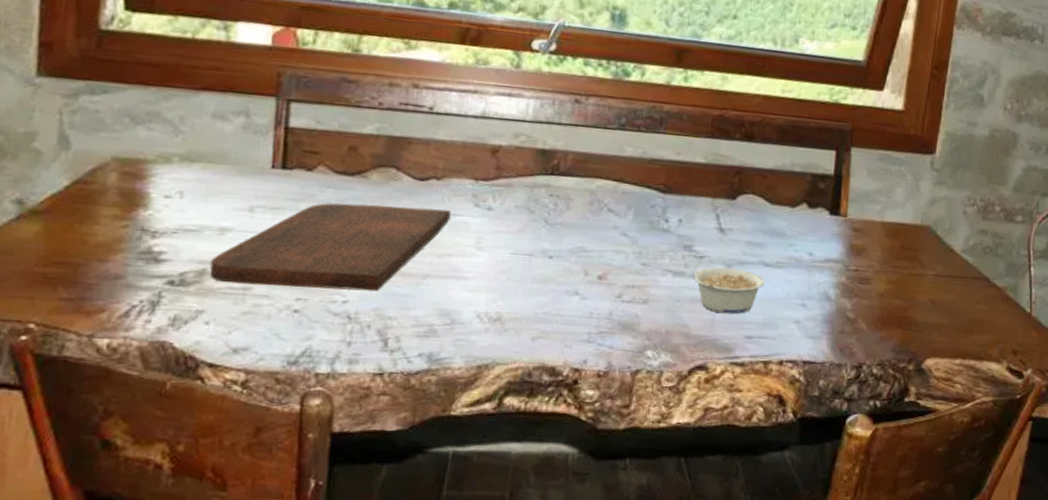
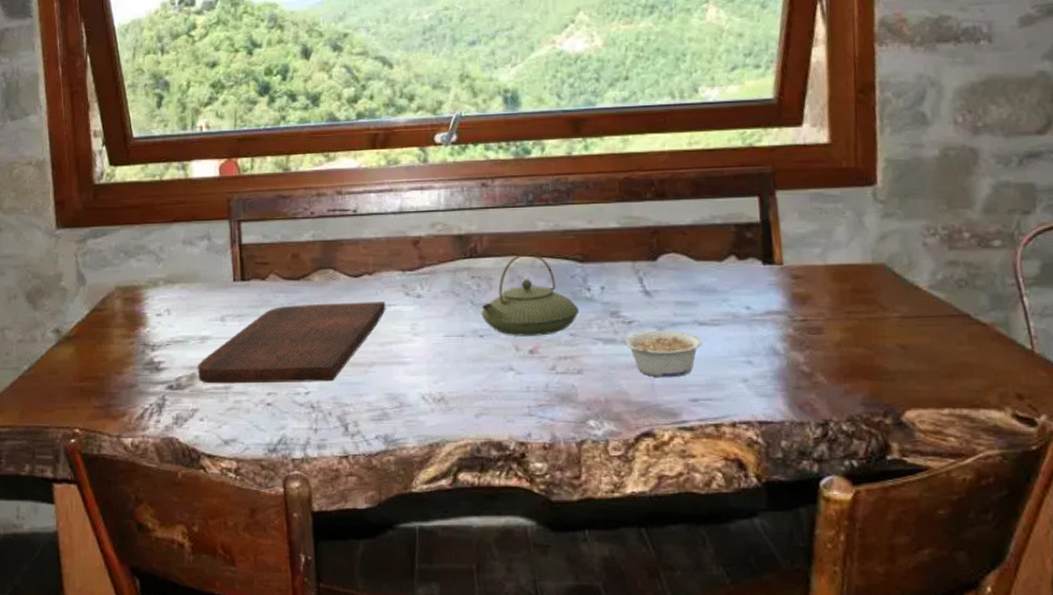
teapot: none [554,176,655,263] -> present [481,253,580,336]

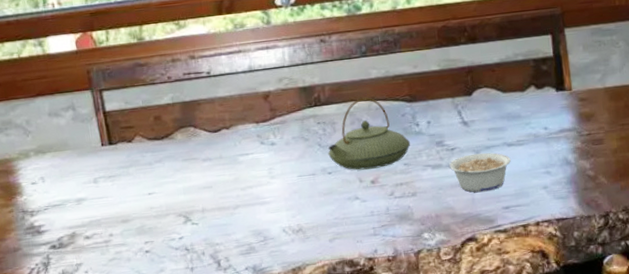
cutting board: present [198,302,386,384] -> none [77,151,245,240]

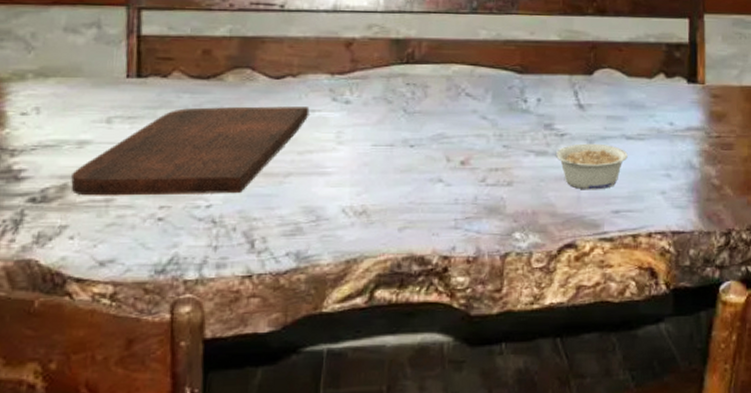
cutting board: none [77,151,245,240] -> present [71,106,310,196]
teapot: present [328,97,411,170] -> none [413,61,515,147]

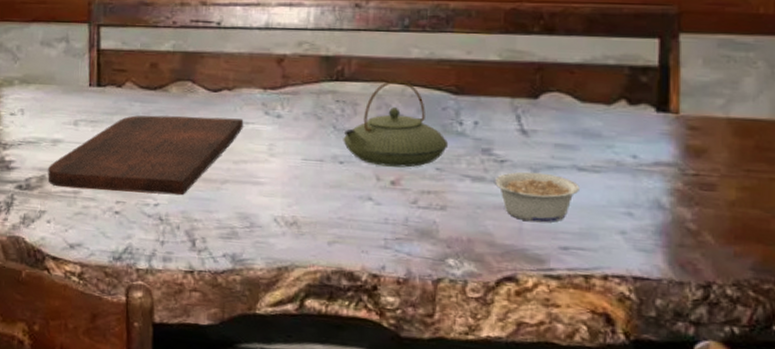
teapot: none [413,61,515,147] -> present [343,80,449,168]

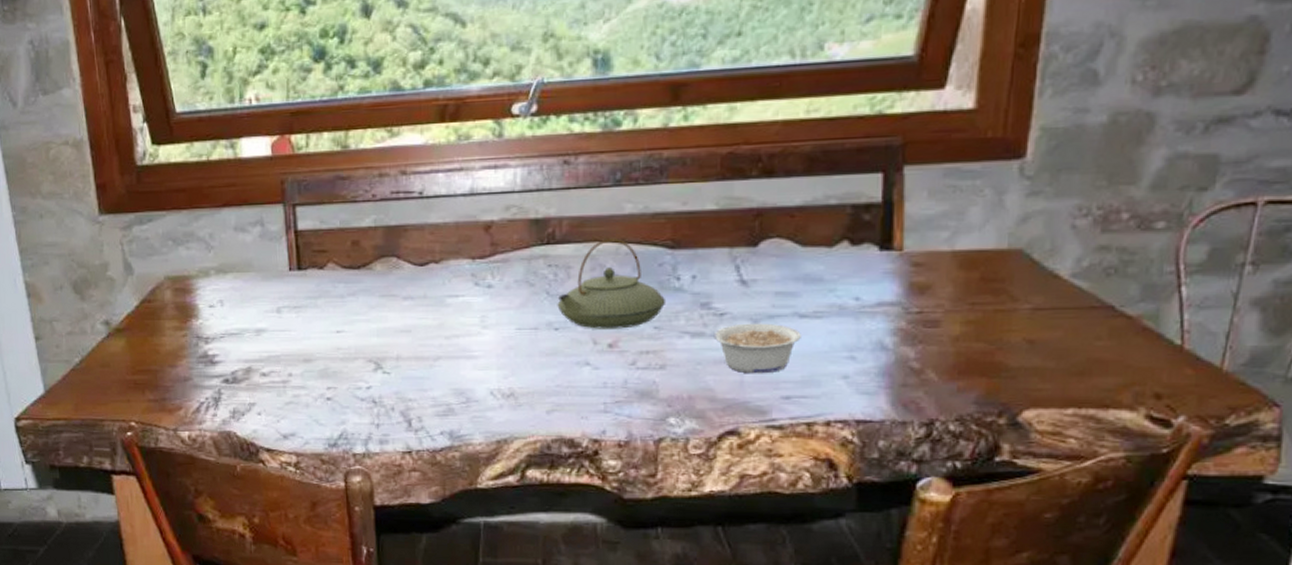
cutting board: present [48,115,244,196] -> none [254,292,454,378]

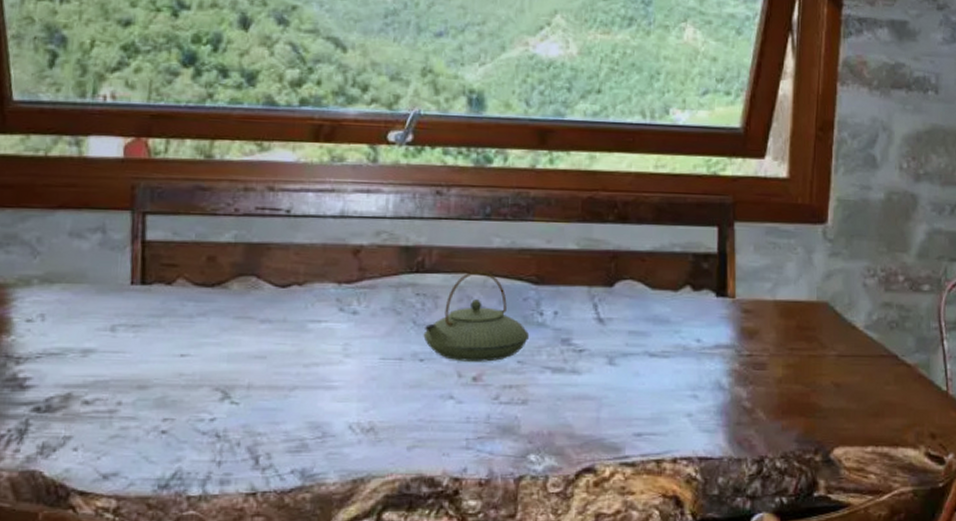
legume: present [713,323,801,374] -> none [573,360,651,411]

